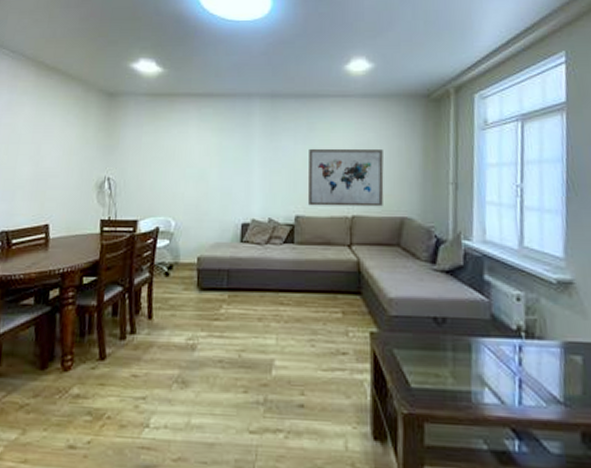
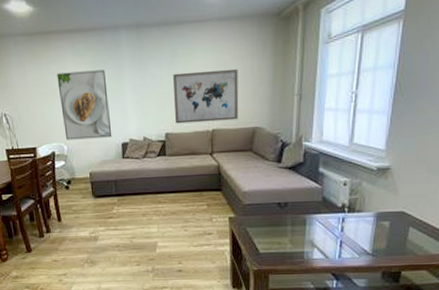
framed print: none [175,138,232,216] -> present [56,69,112,140]

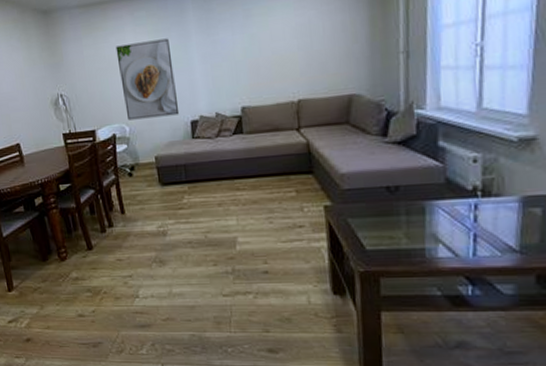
wall art: present [173,68,239,124] -> none [248,26,329,96]

